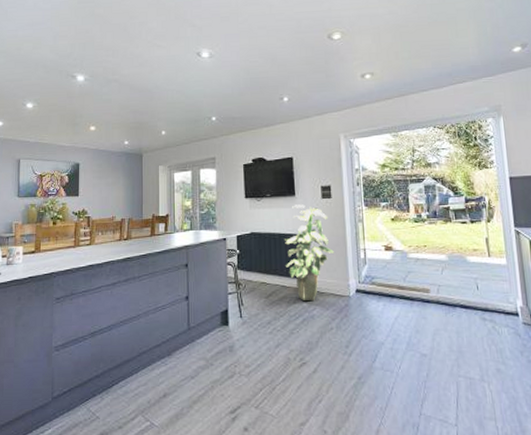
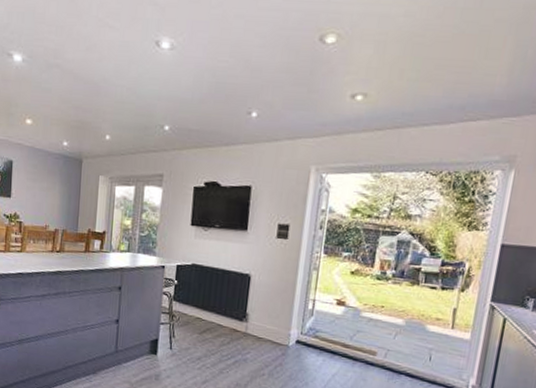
indoor plant: present [285,204,334,302] -> none [225,240,280,345]

